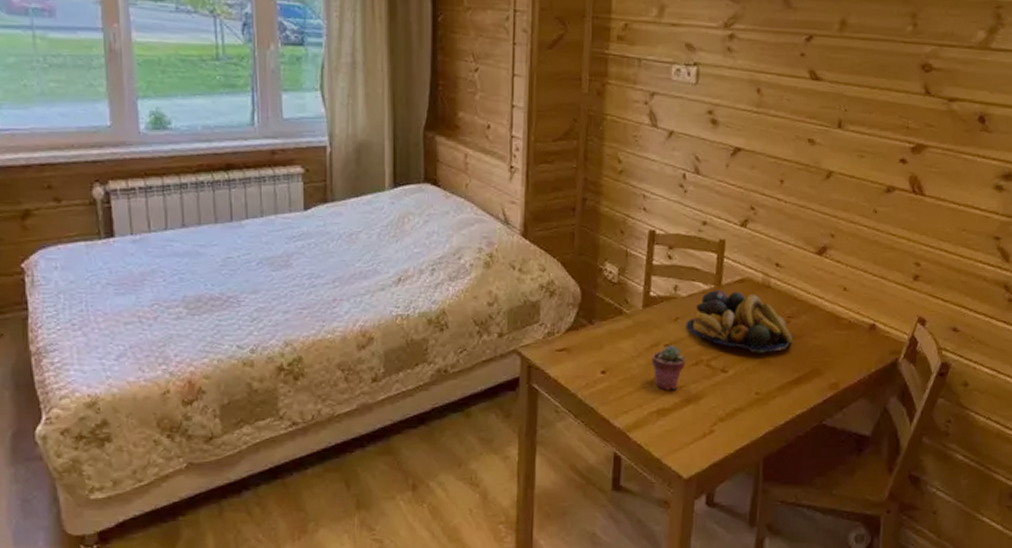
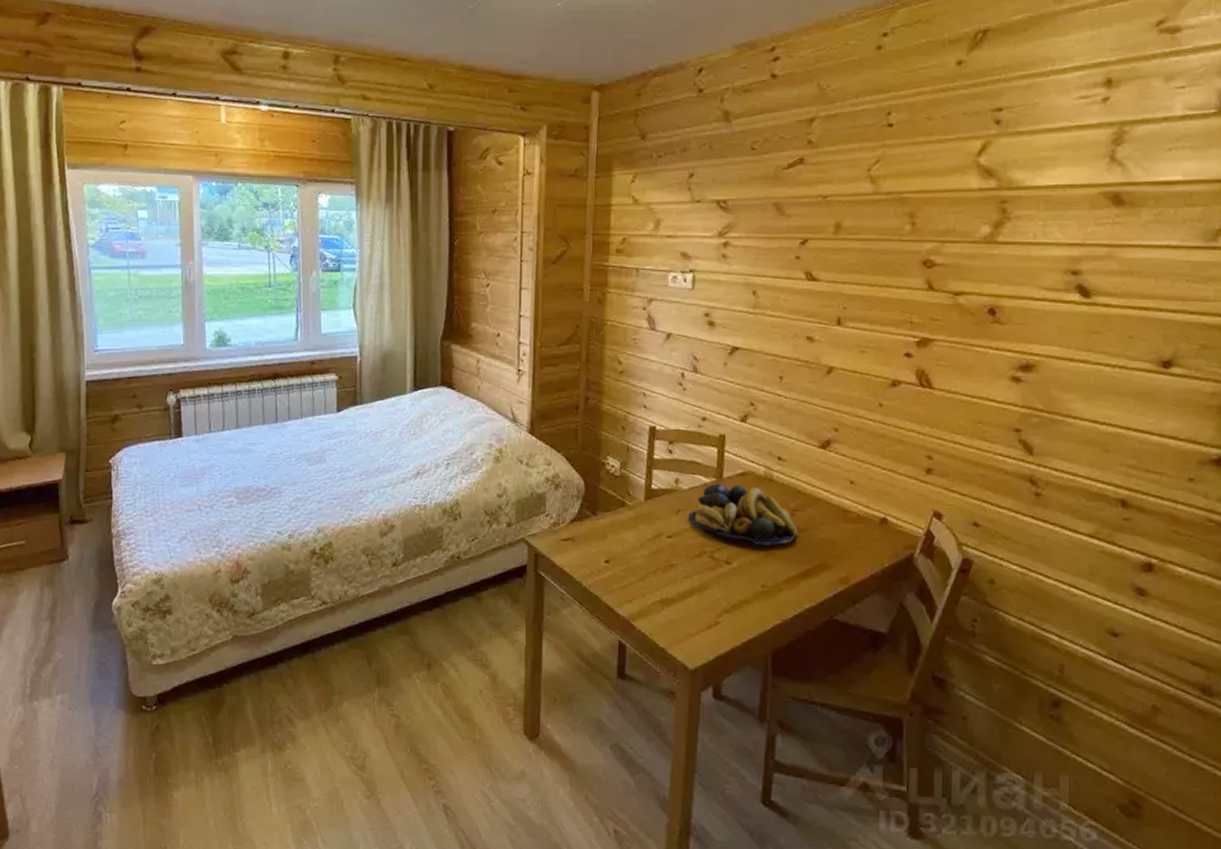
potted succulent: present [651,345,686,390] -> none [654,536,689,581]

